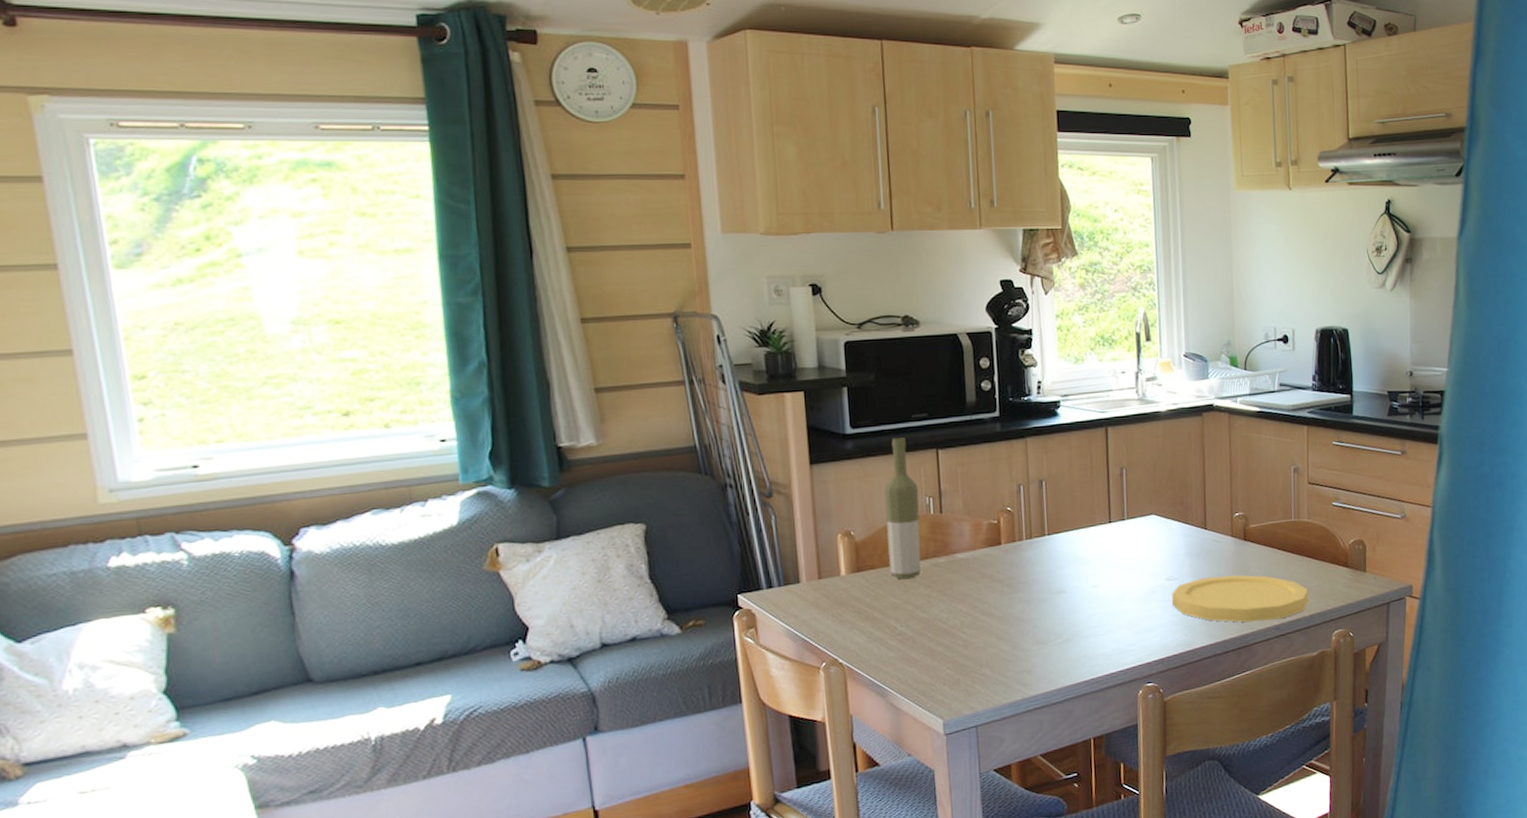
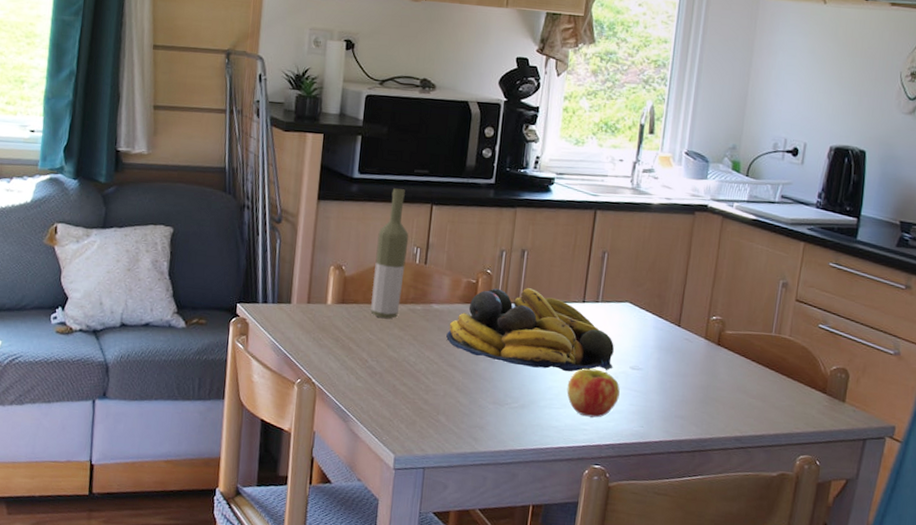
fruit bowl: none [976,518,1149,600] -> present [446,288,614,372]
apple: none [1107,587,1160,637] -> present [567,368,620,418]
plate: present [1171,575,1309,623] -> none [632,373,779,432]

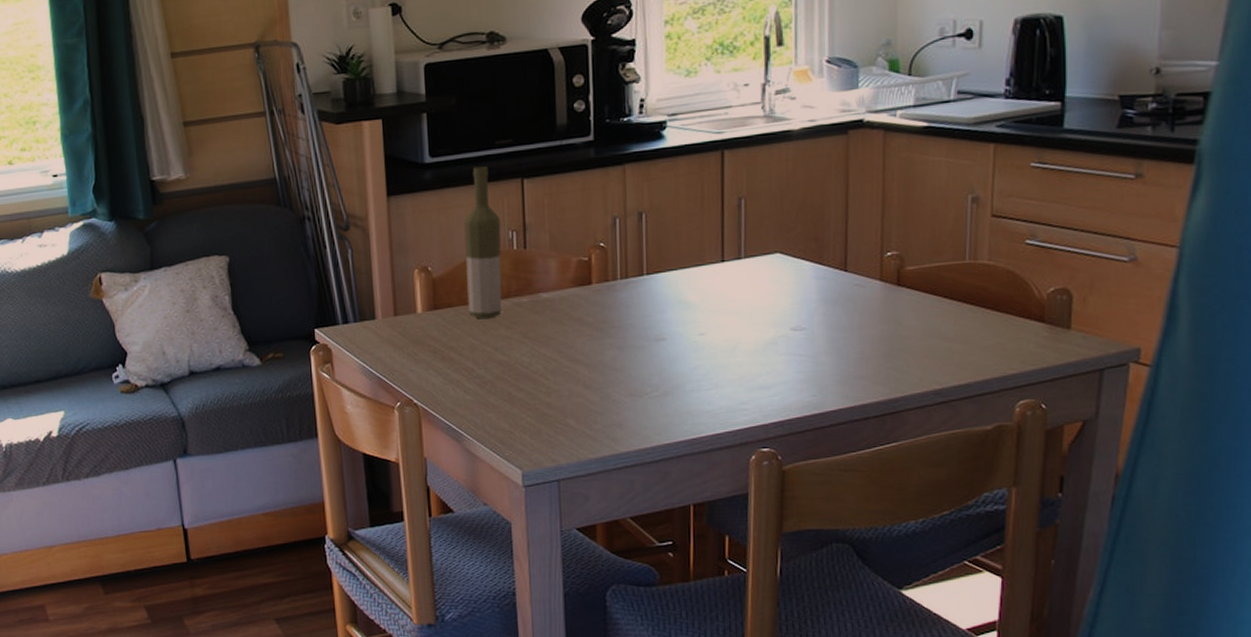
fruit bowl: present [446,288,614,372] -> none [562,256,770,348]
apple: present [567,368,620,418] -> none [716,337,782,394]

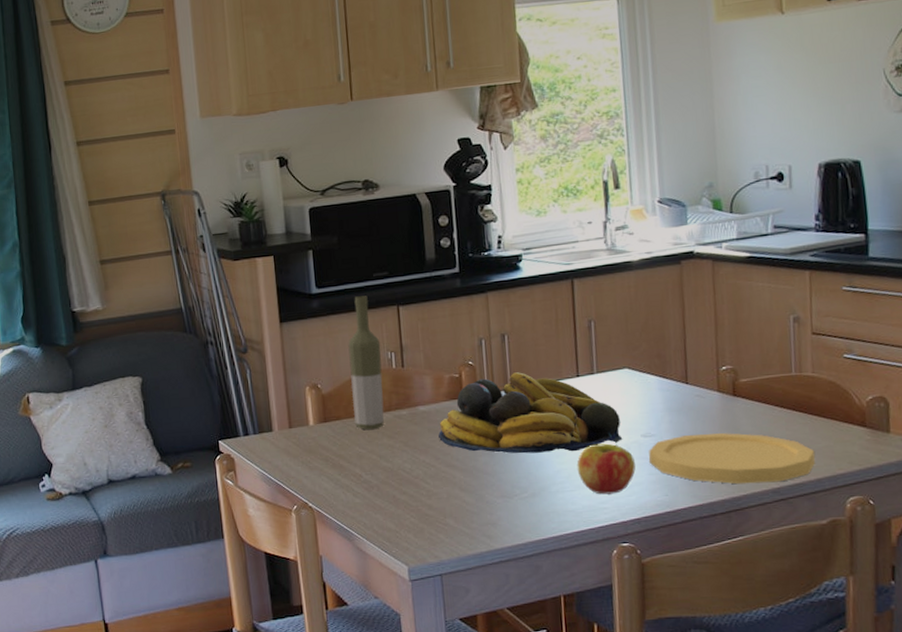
fruit bowl: none [562,256,770,348] -> present [438,372,623,454]
apple: none [716,337,782,394] -> present [577,443,636,495]
plate: none [797,327,985,385] -> present [648,433,816,485]

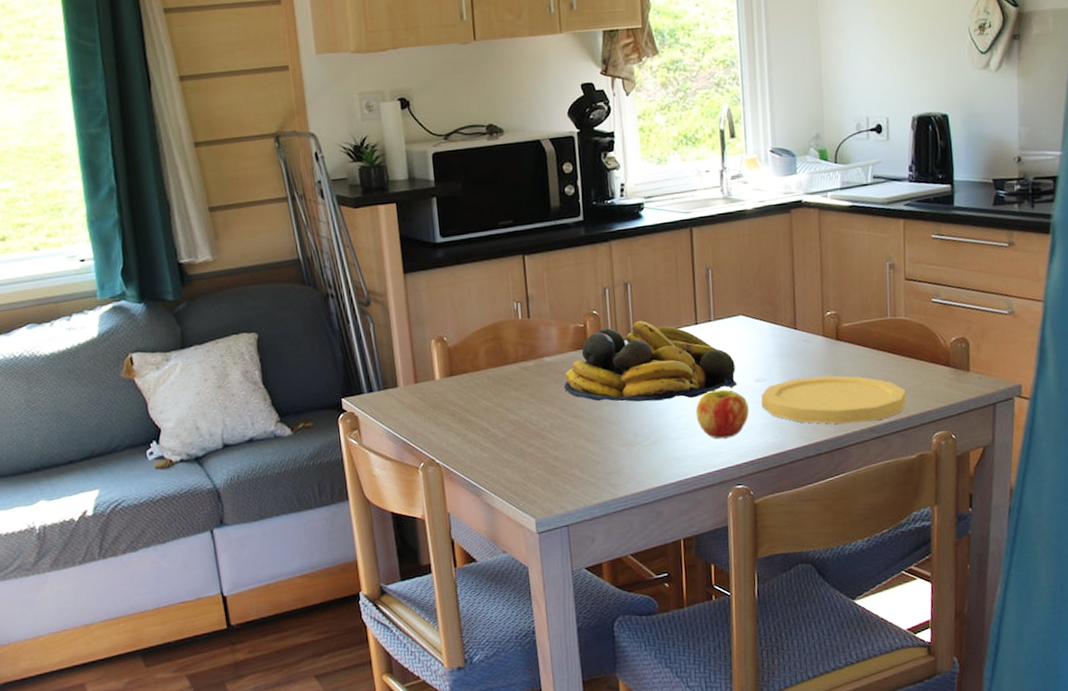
bottle: present [348,295,385,430] -> none [474,245,511,383]

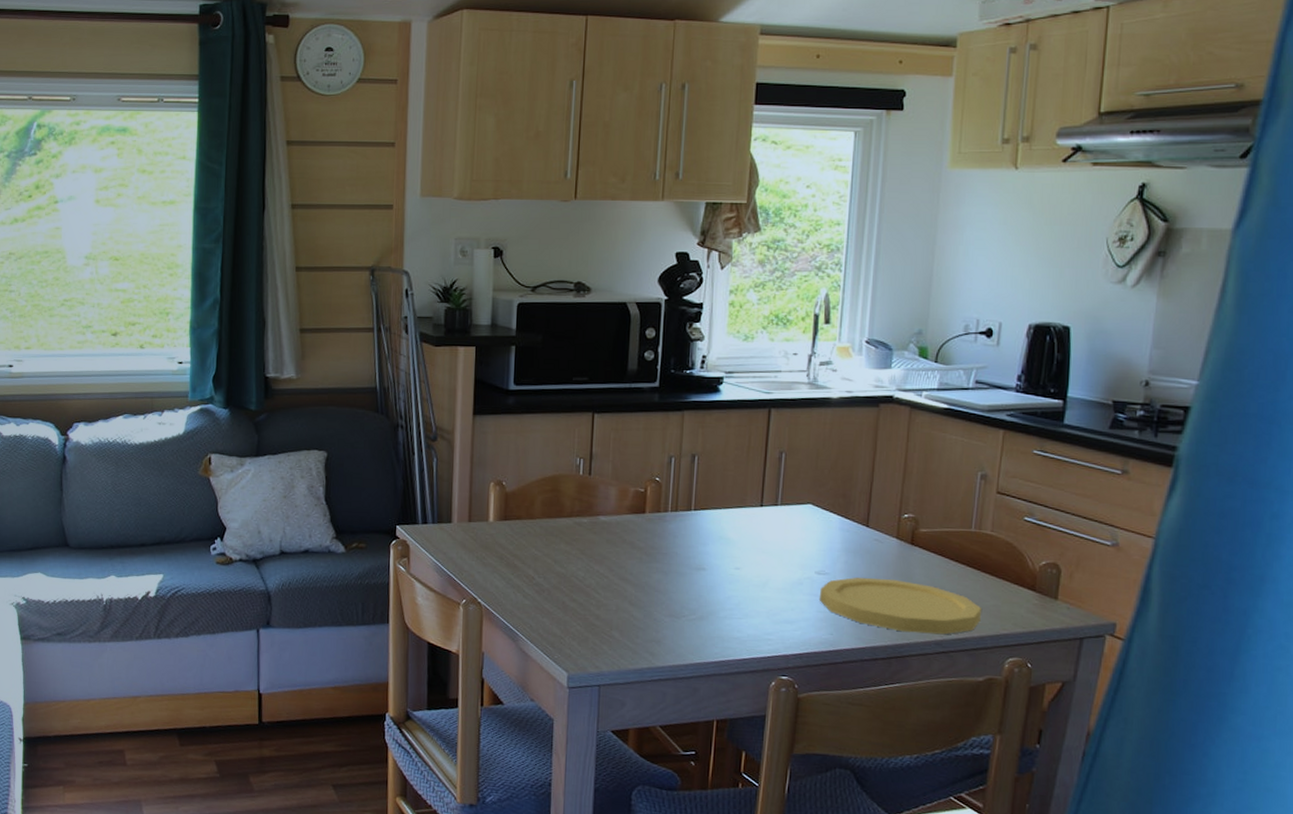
fruit bowl: present [564,321,738,402] -> none [616,494,797,580]
apple: present [695,389,749,439] -> none [748,575,805,627]

